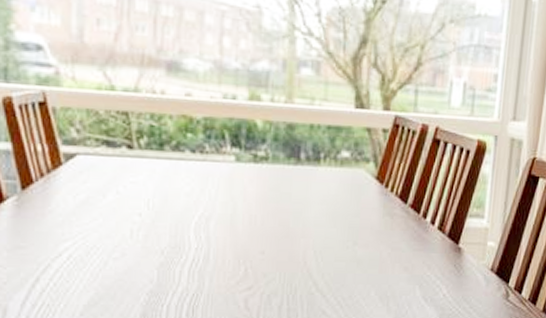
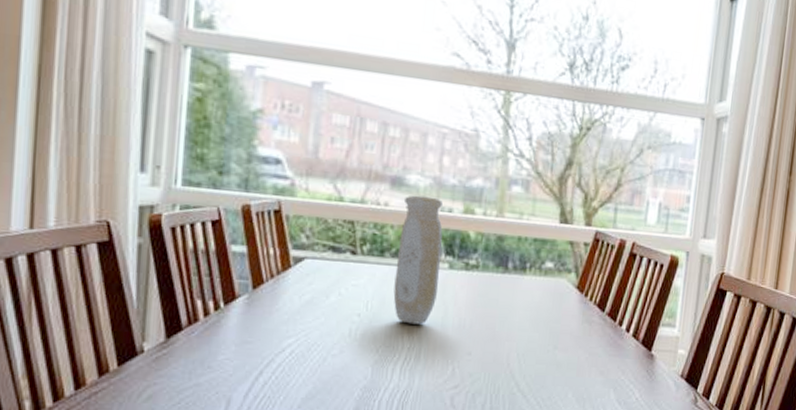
vase: none [176,81,227,223] -> present [393,195,443,325]

